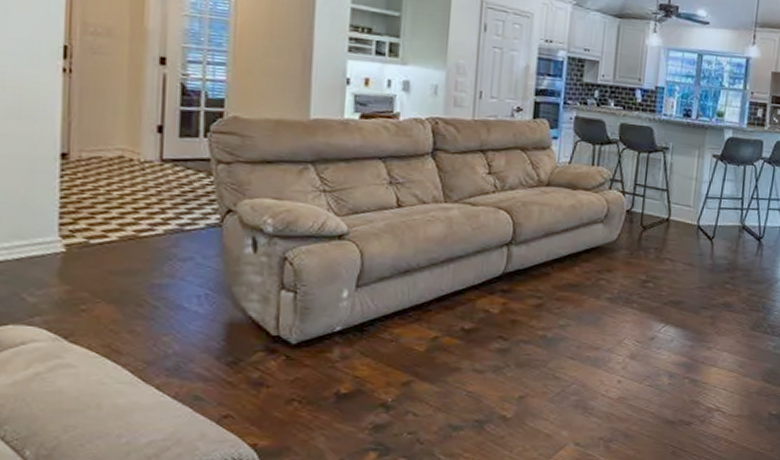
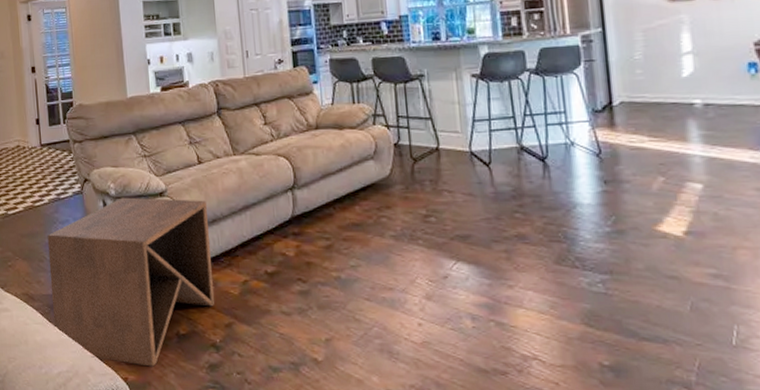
side table: none [149,236,400,430] -> present [47,197,215,367]

